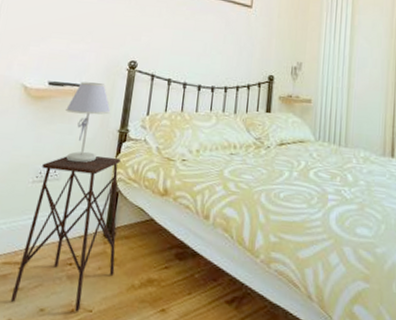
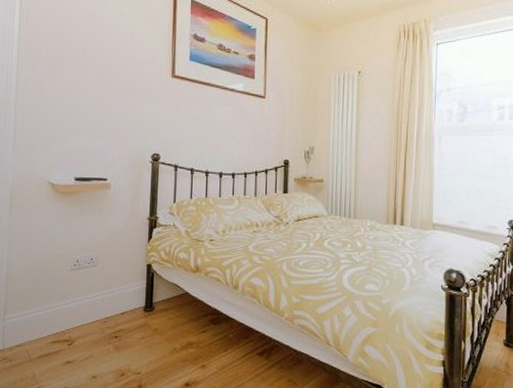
side table: present [10,155,121,312] -> none [64,242,157,375]
table lamp: present [66,81,111,163] -> none [95,176,139,250]

